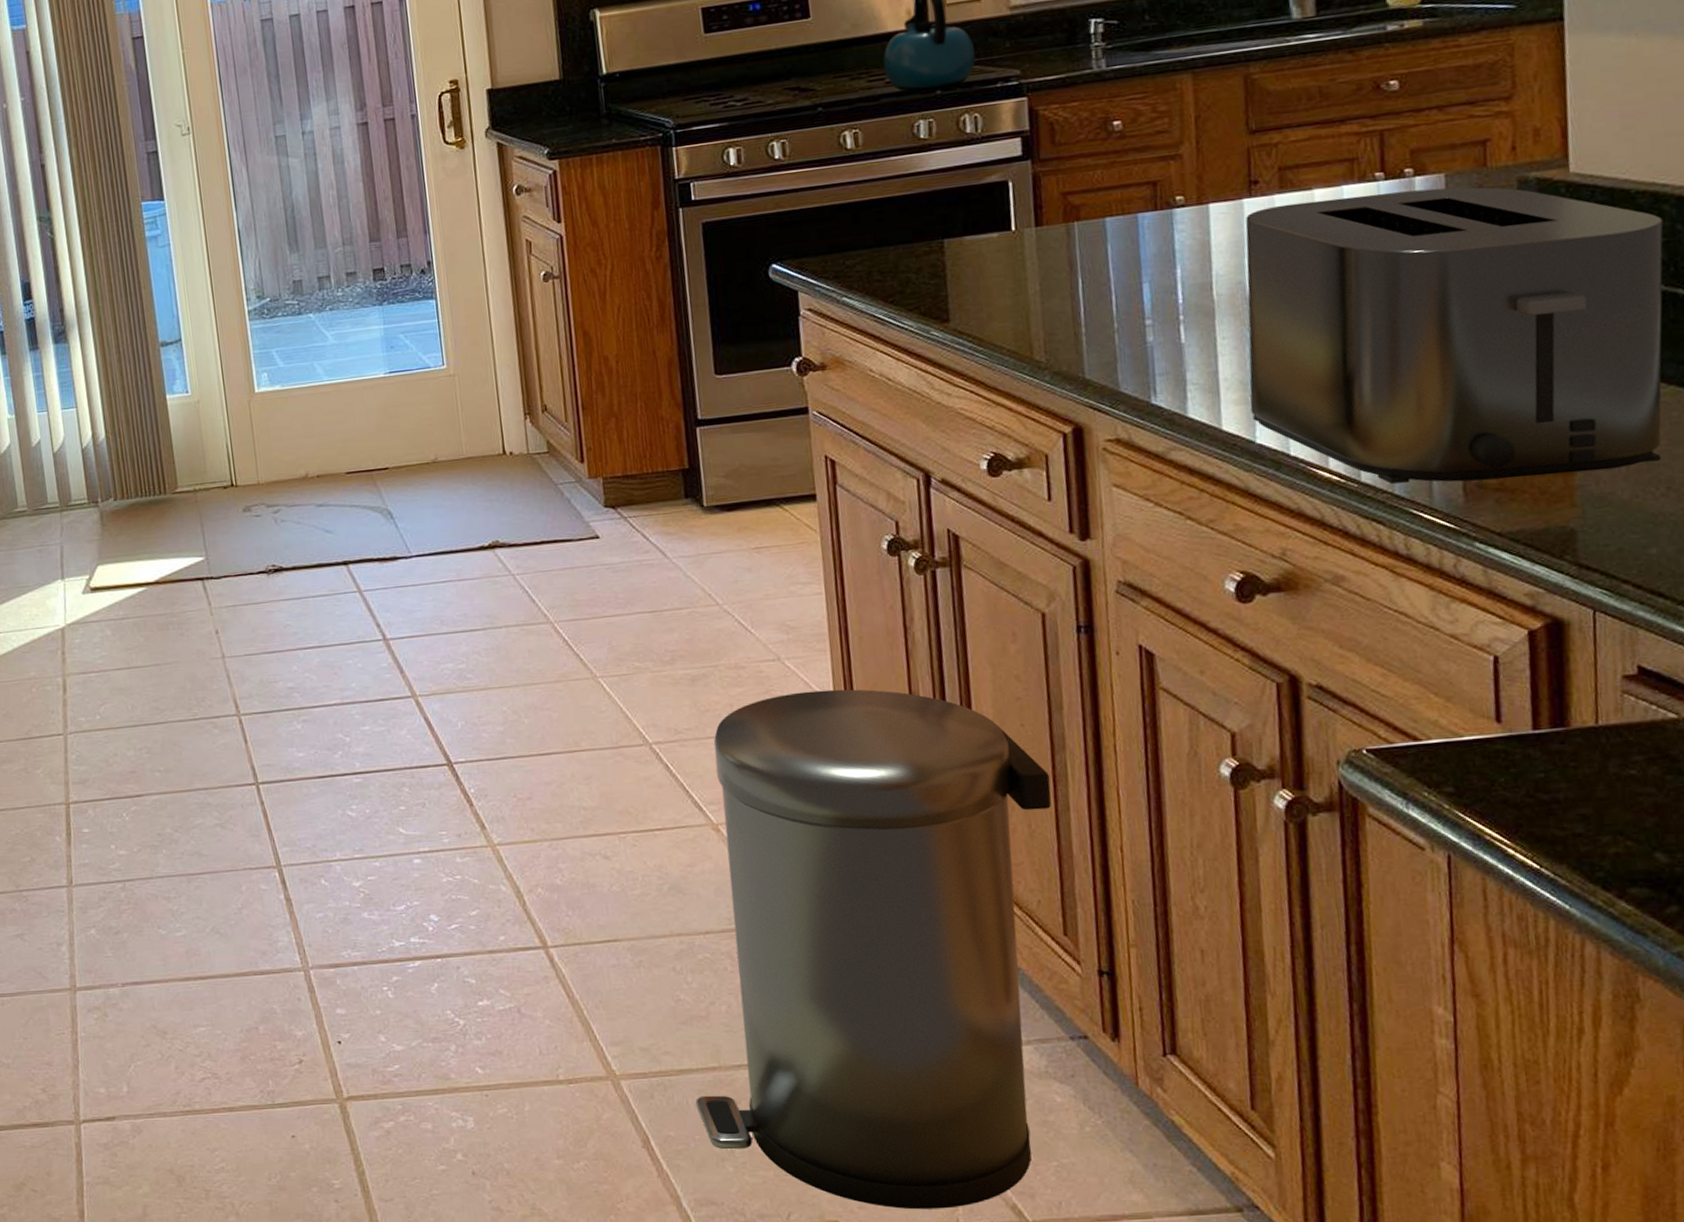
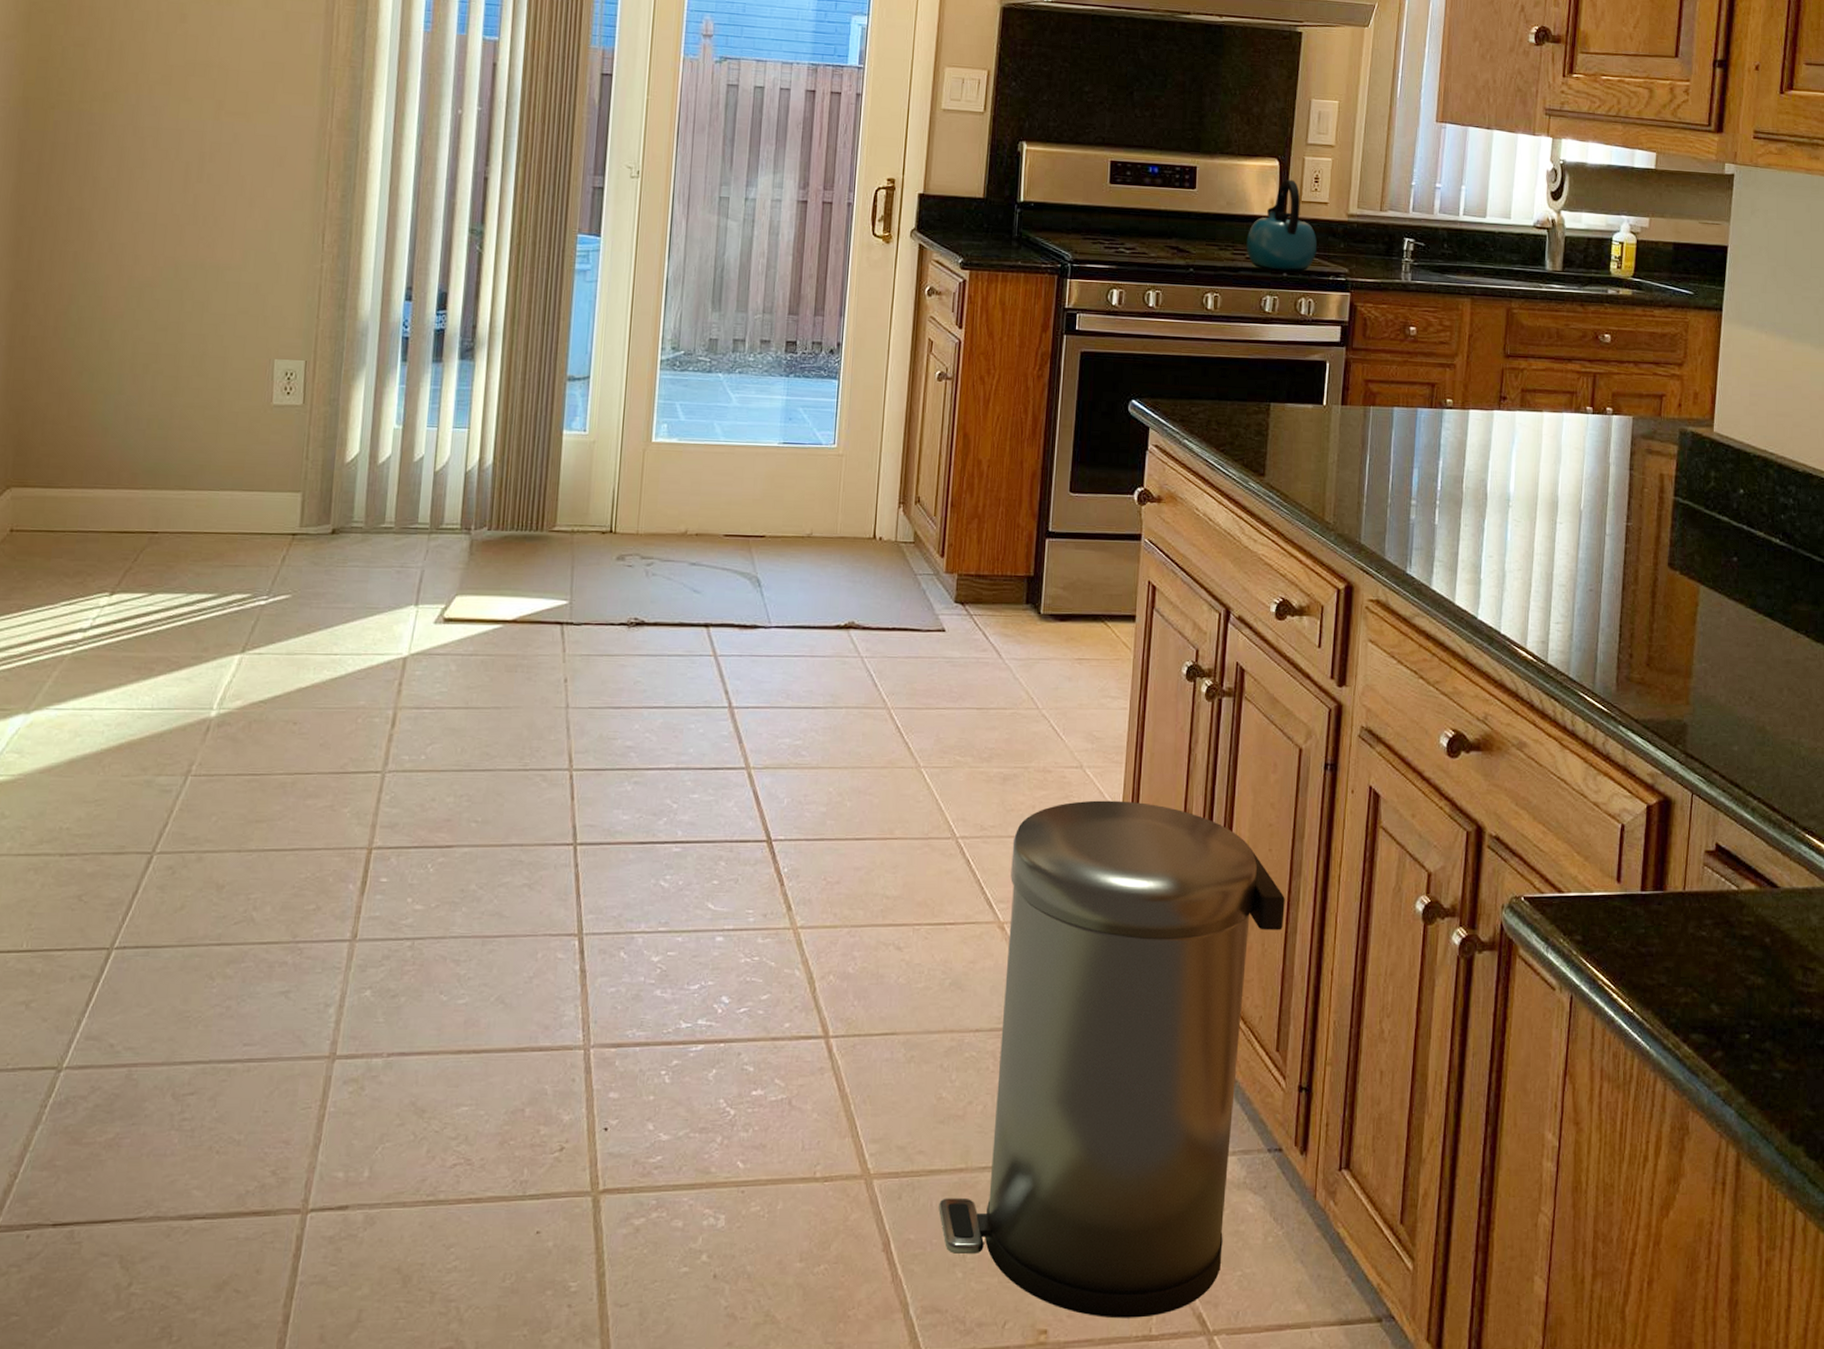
toaster: present [1245,187,1664,484] -> none [1477,420,1768,677]

